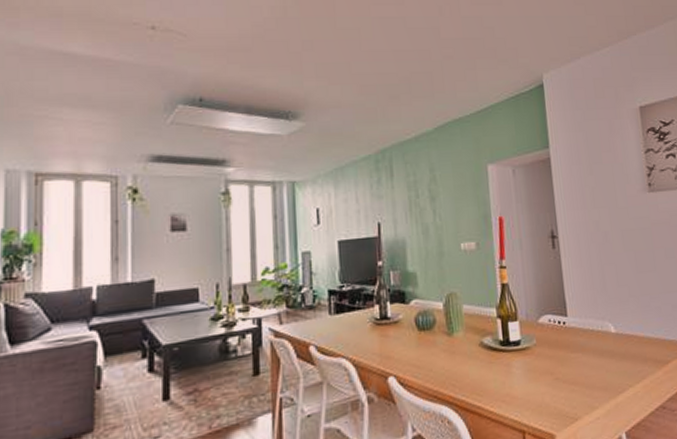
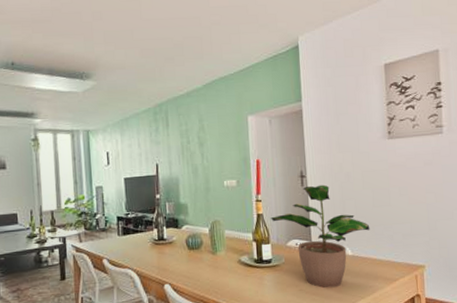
potted plant: none [518,246,635,376] -> present [271,184,370,288]

